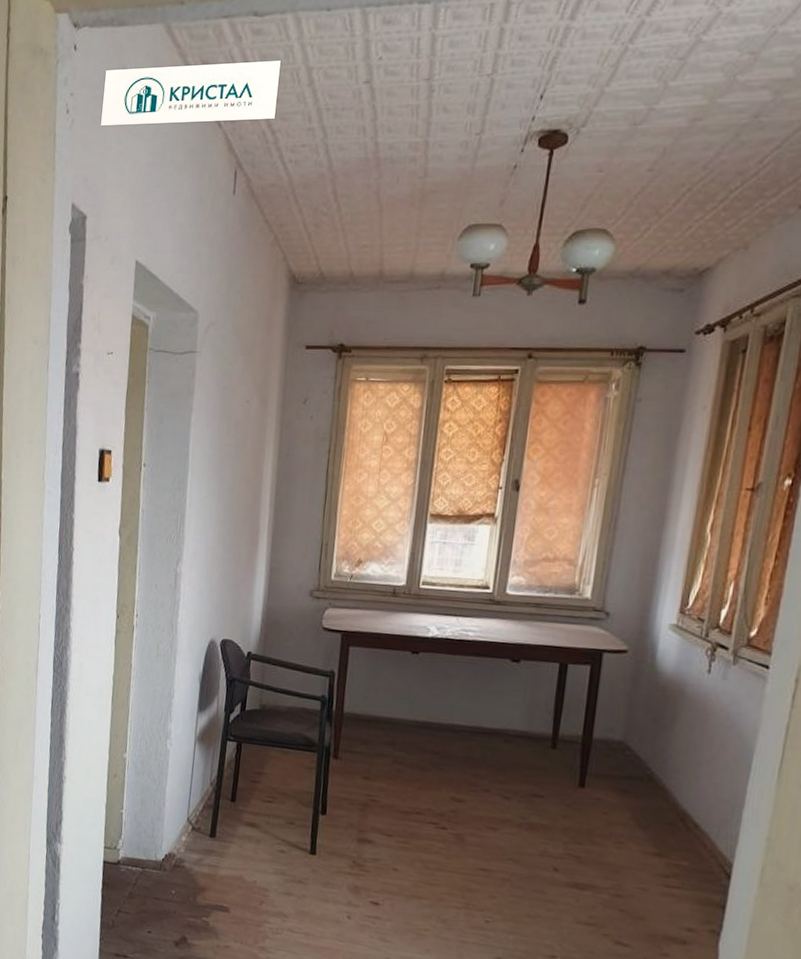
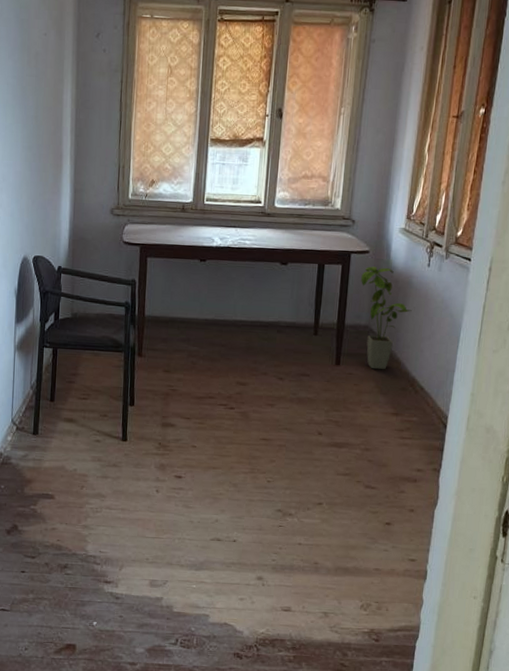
house plant: none [615,669,684,798] -> present [361,266,412,370]

